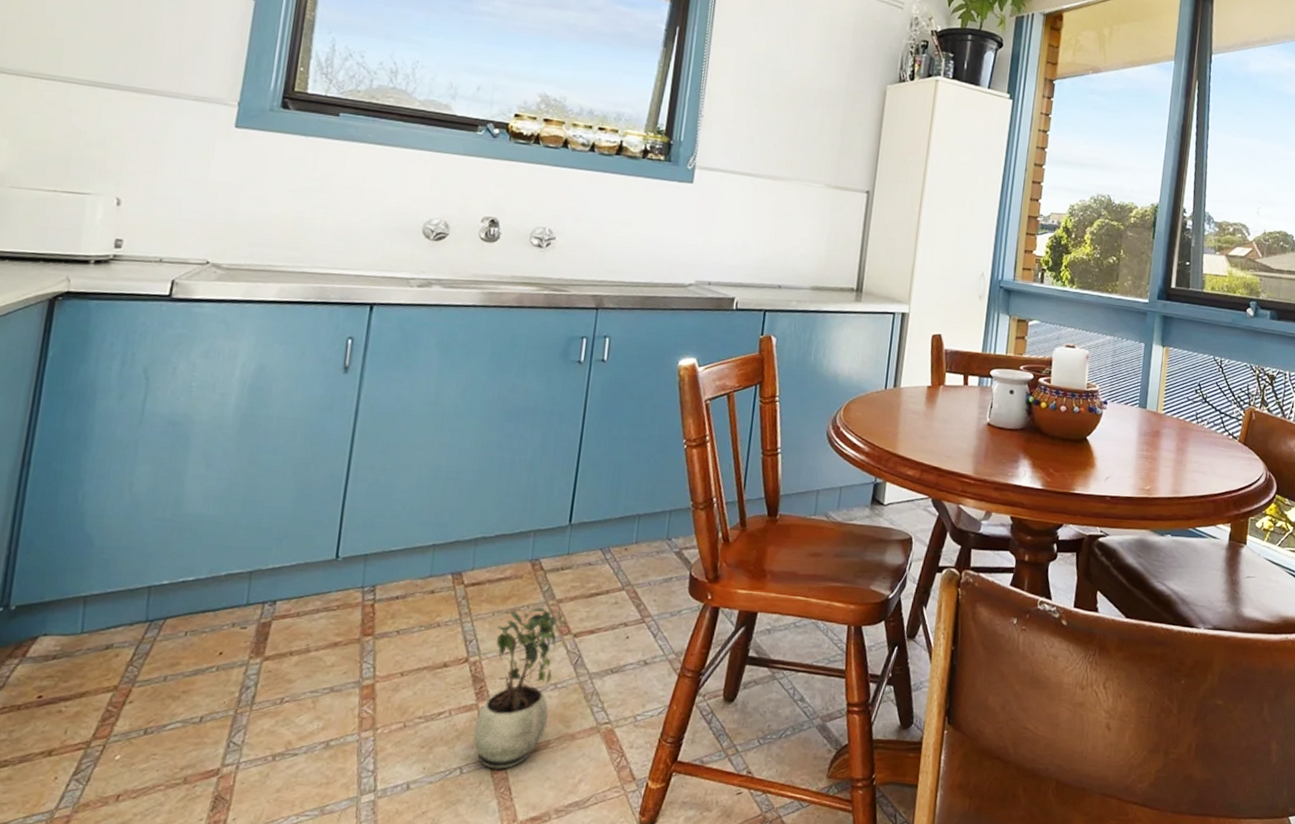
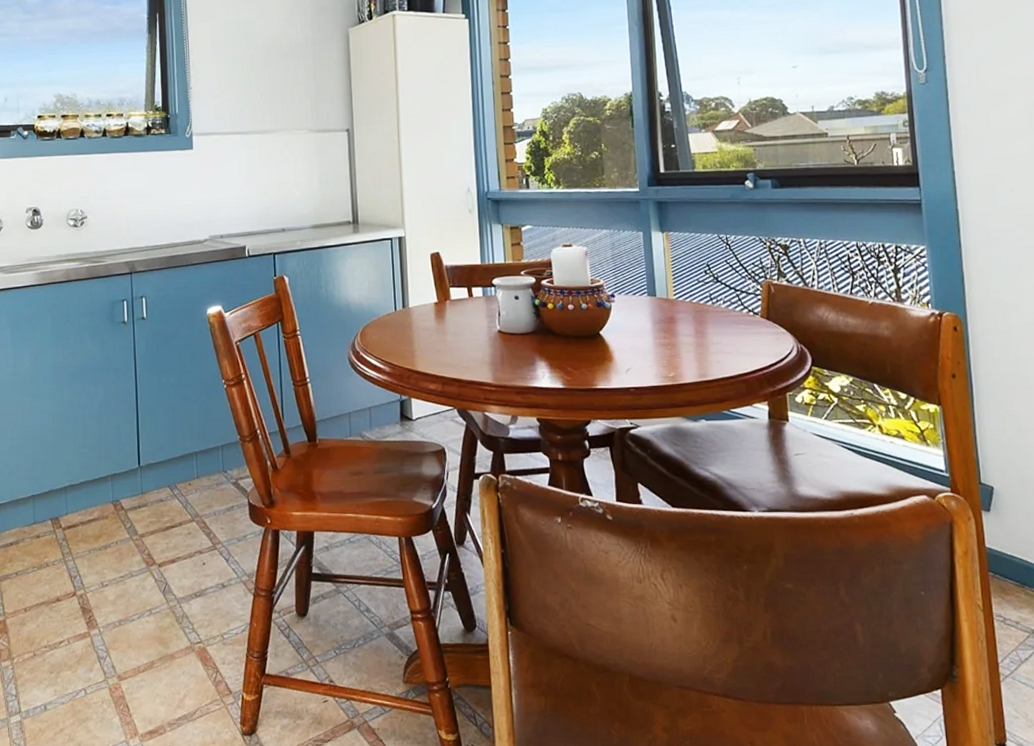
potted plant: present [473,599,563,769] -> none [90,535,149,689]

